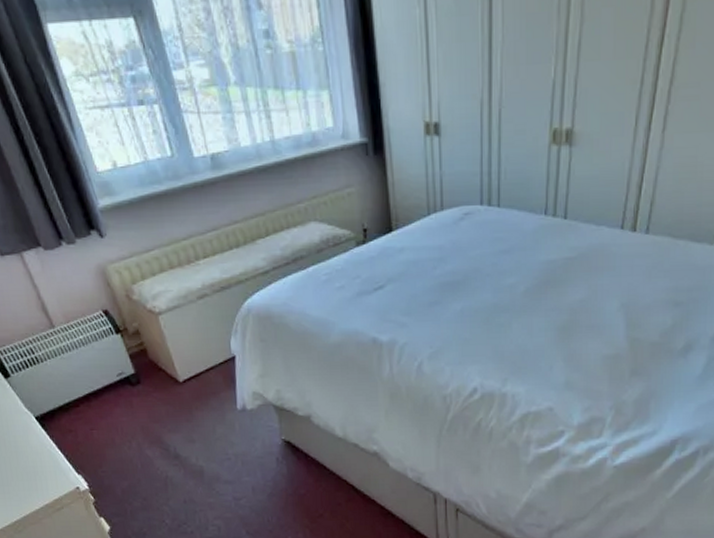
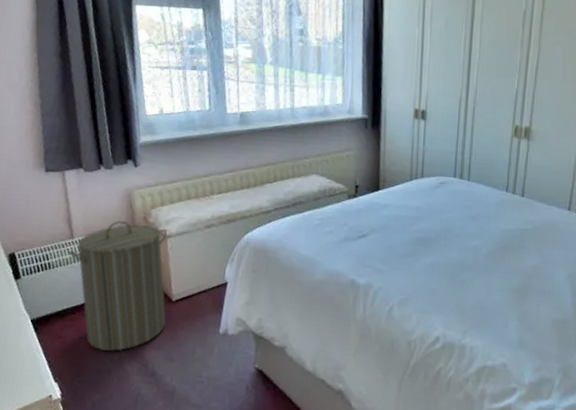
laundry hamper: none [53,301,178,439] -> present [68,220,168,352]

